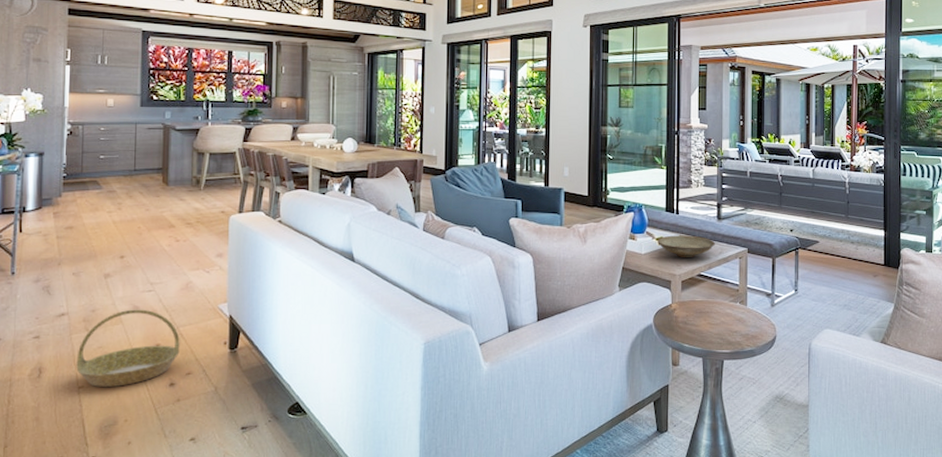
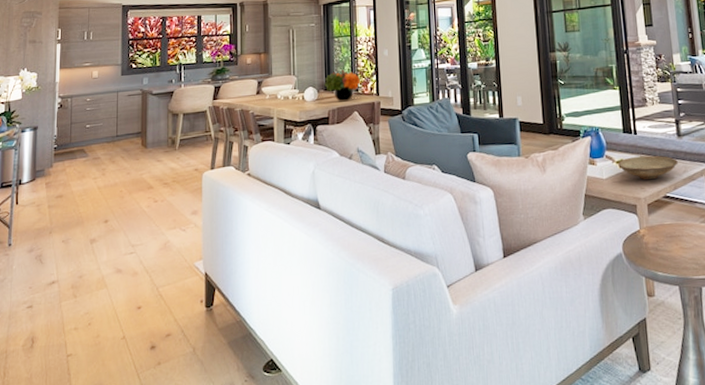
basket: present [76,309,180,387] -> none [65,272,160,354]
flower arrangement: none [365,123,404,156] -> present [324,69,361,102]

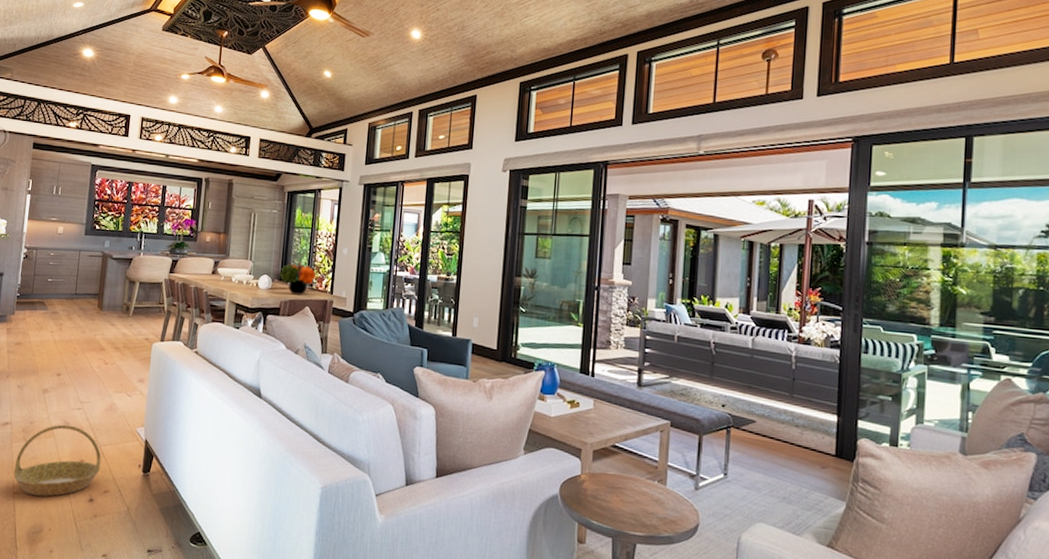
basket: none [65,272,160,354] -> present [13,424,101,497]
decorative bowl: present [618,155,678,180] -> none [569,399,633,426]

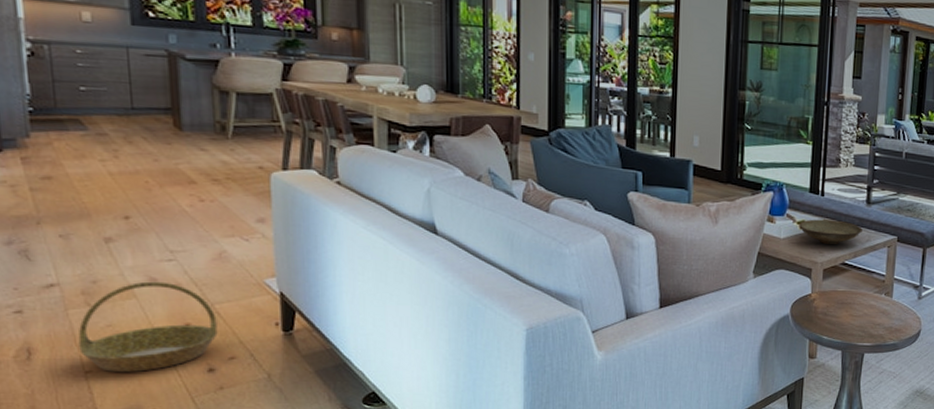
flower arrangement: present [279,262,317,295] -> none [445,69,496,111]
decorative bowl: none [569,399,633,426] -> present [799,219,863,245]

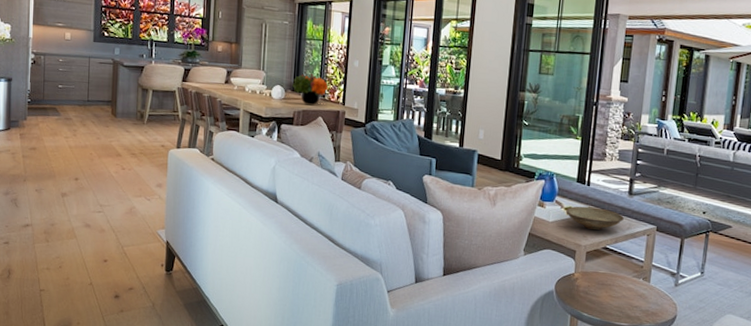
basket: present [78,281,218,372] -> none [38,226,124,293]
flower arrangement: none [445,69,496,111] -> present [292,73,329,106]

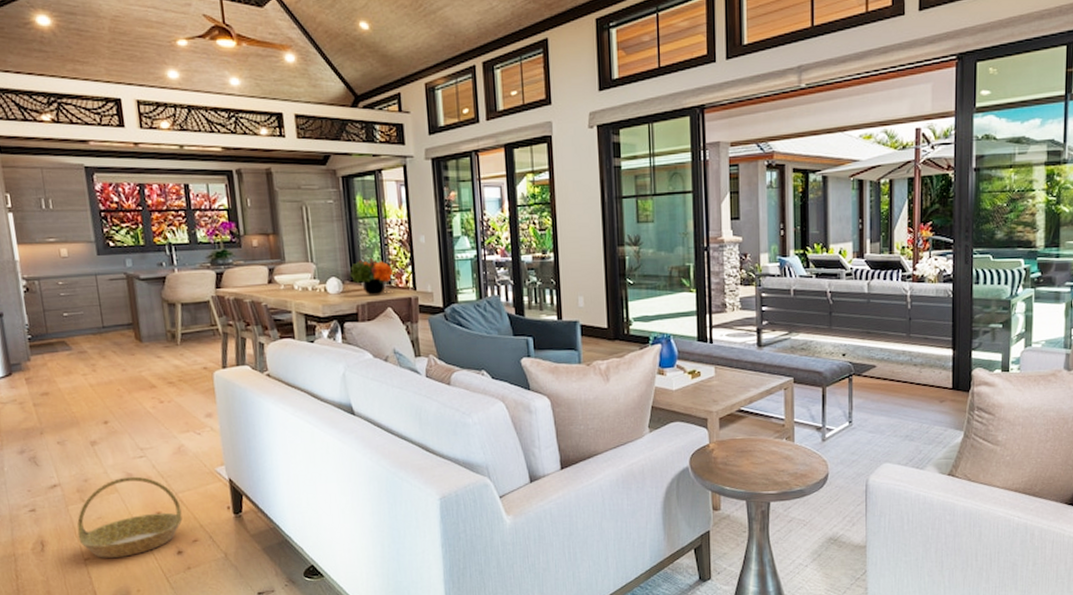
basket: none [38,226,124,293] -> present [77,476,183,558]
decorative bowl: present [566,206,624,231] -> none [690,366,756,393]

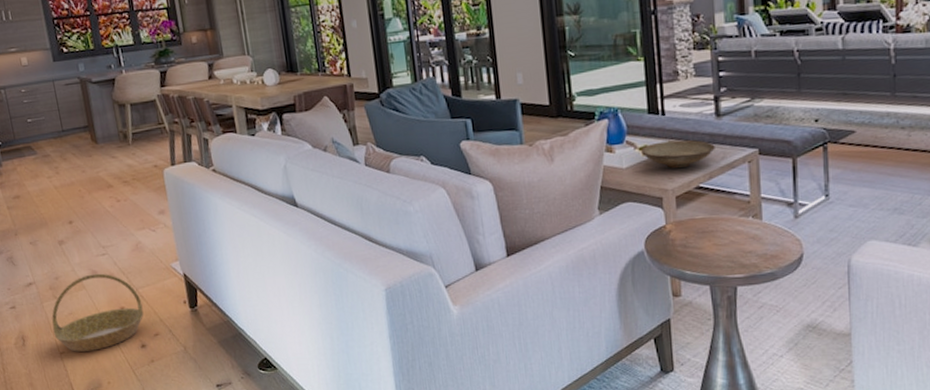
flower arrangement: present [349,257,394,296] -> none [285,46,328,86]
decorative bowl: none [690,366,756,393] -> present [641,139,715,169]

